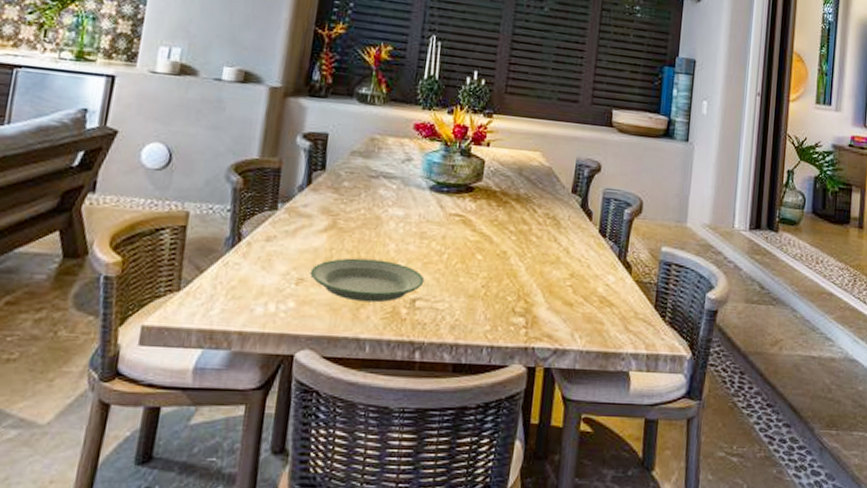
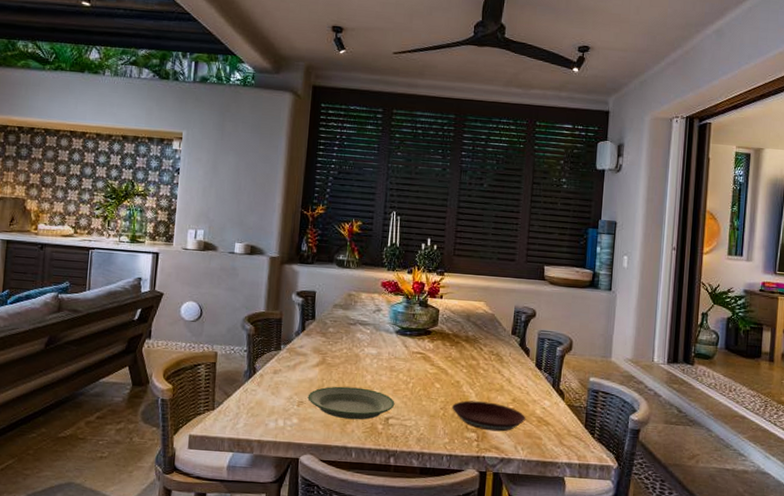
plate: none [496,276,586,316] -> present [452,400,526,432]

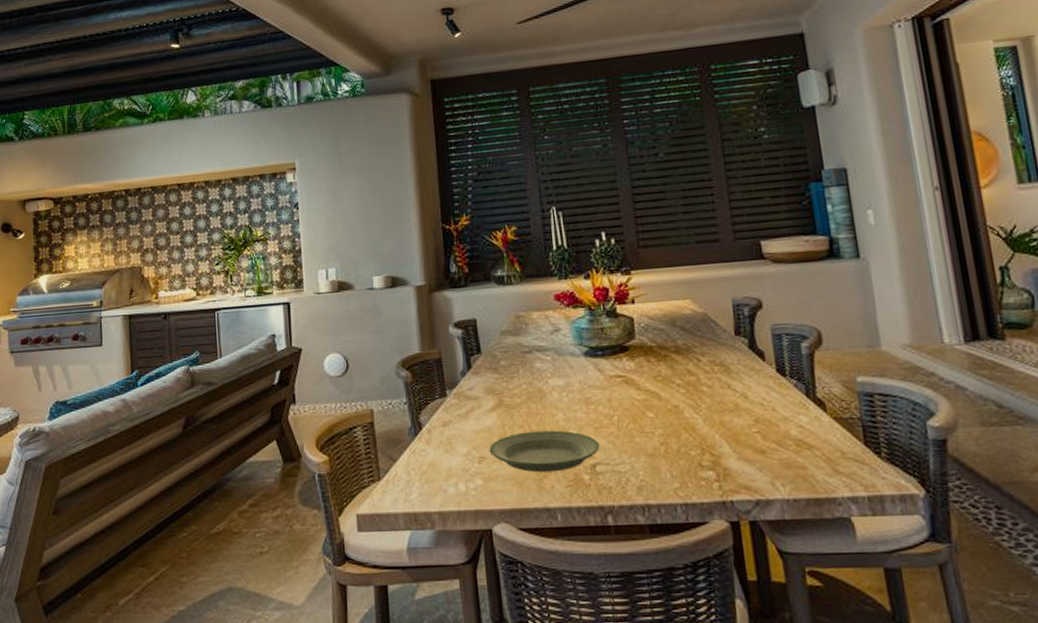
plate: present [452,400,526,432] -> none [675,427,779,466]

